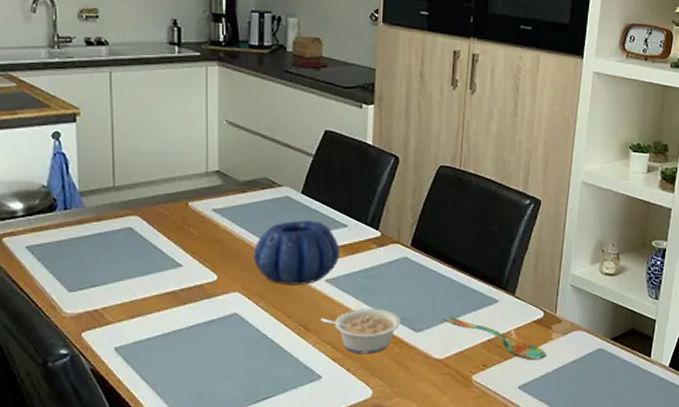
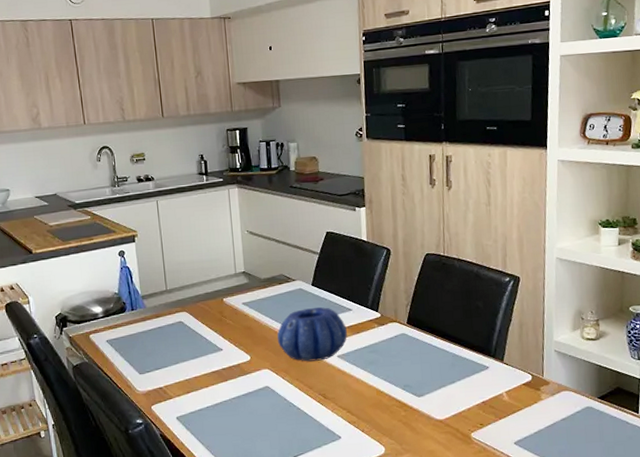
legume: present [320,308,401,355] -> none [335,378,404,418]
spoon: present [442,316,546,361] -> none [439,382,538,419]

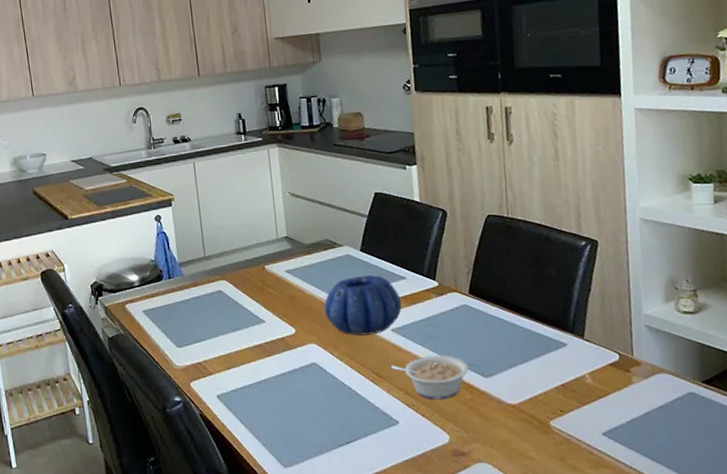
legume: none [335,378,404,418] -> present [390,355,469,400]

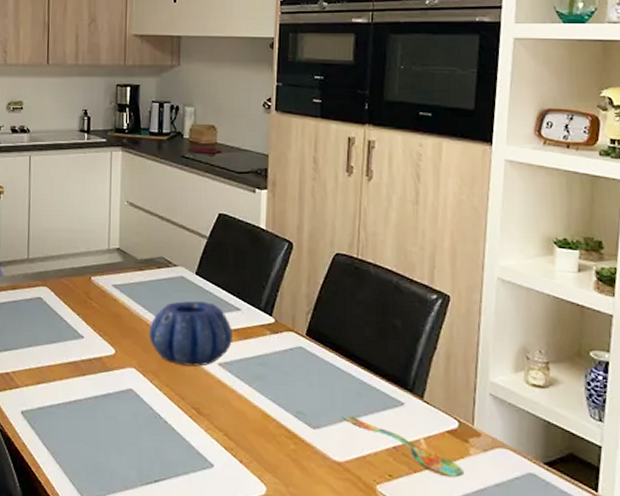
legume: present [390,355,469,400] -> none [212,397,296,447]
spoon: none [510,361,629,406] -> present [341,415,464,478]

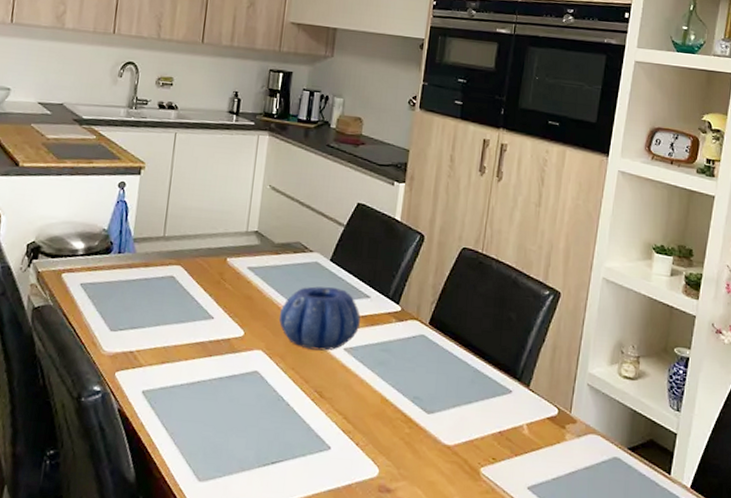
spoon: present [341,415,464,478] -> none [454,401,559,462]

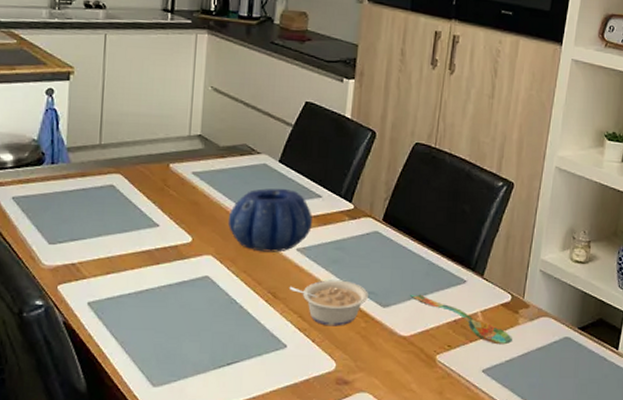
legume: none [335,381,413,431] -> present [289,280,368,326]
spoon: none [454,401,559,462] -> present [409,294,512,345]

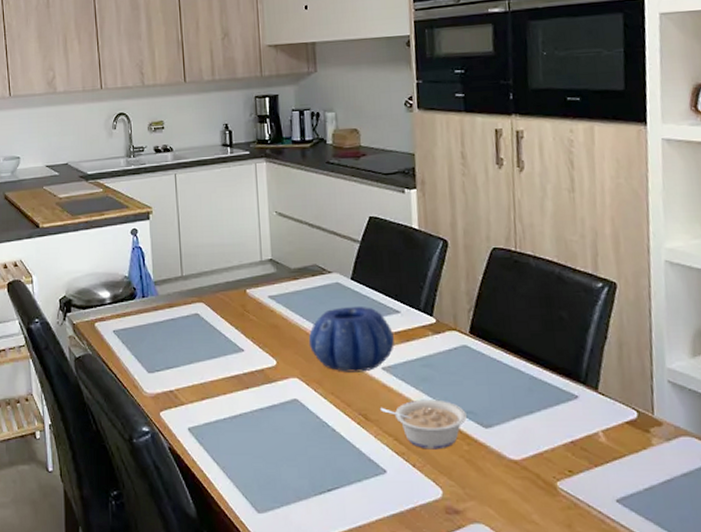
spoon: present [409,294,512,345] -> none [513,412,648,470]

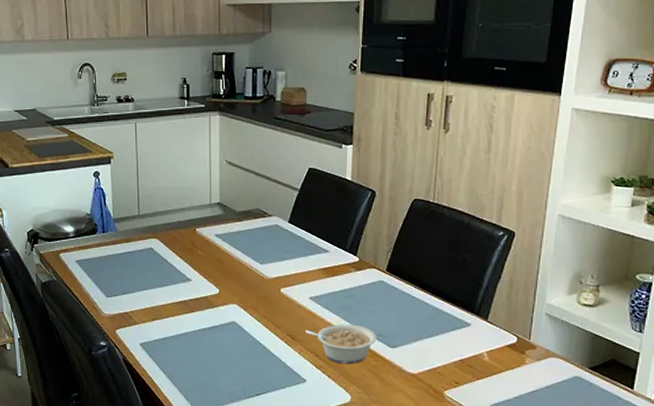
decorative bowl: present [308,306,394,372] -> none [248,245,321,301]

